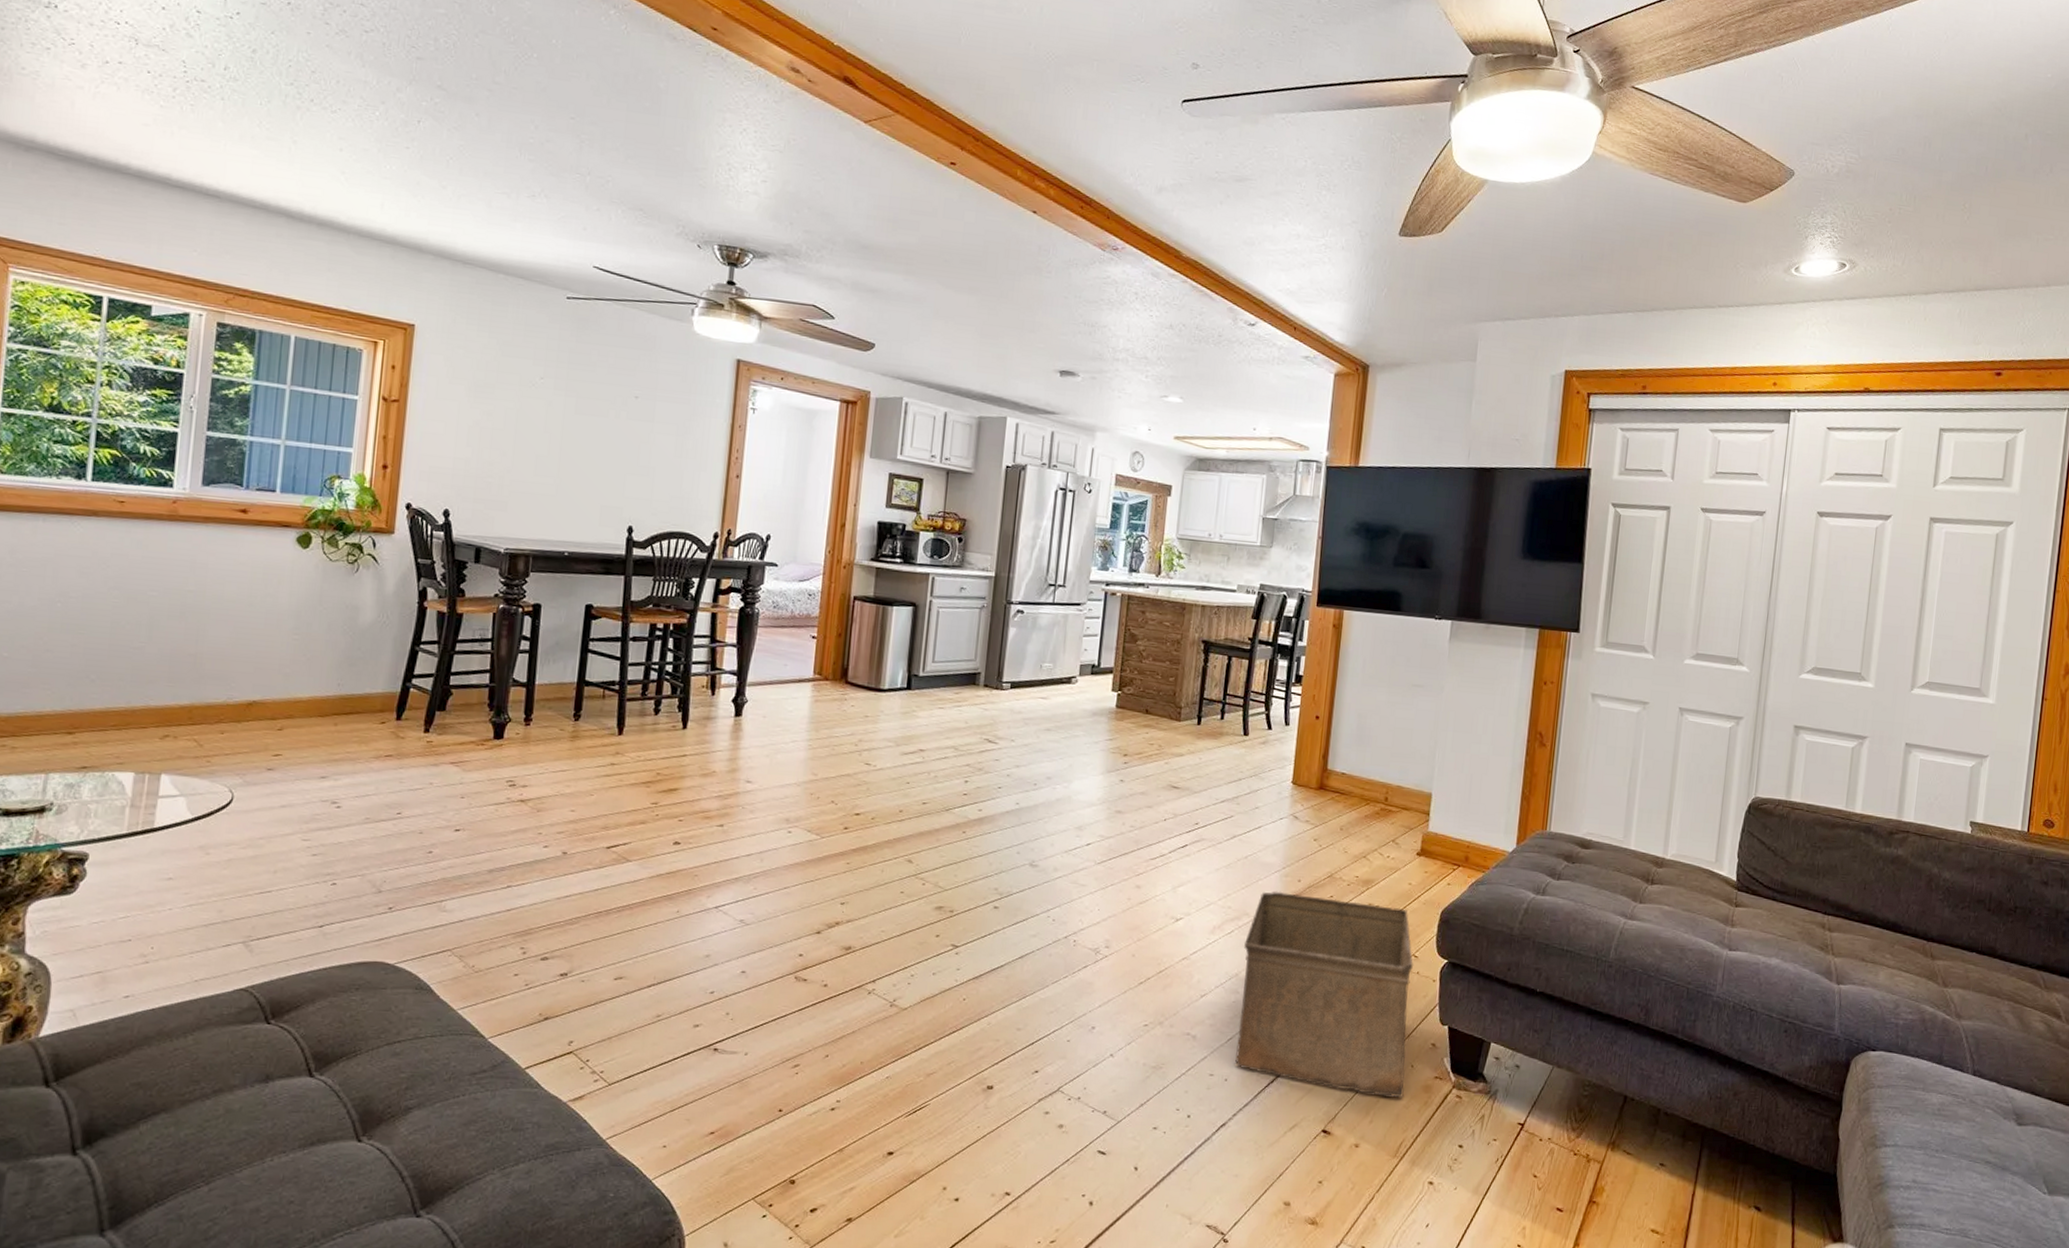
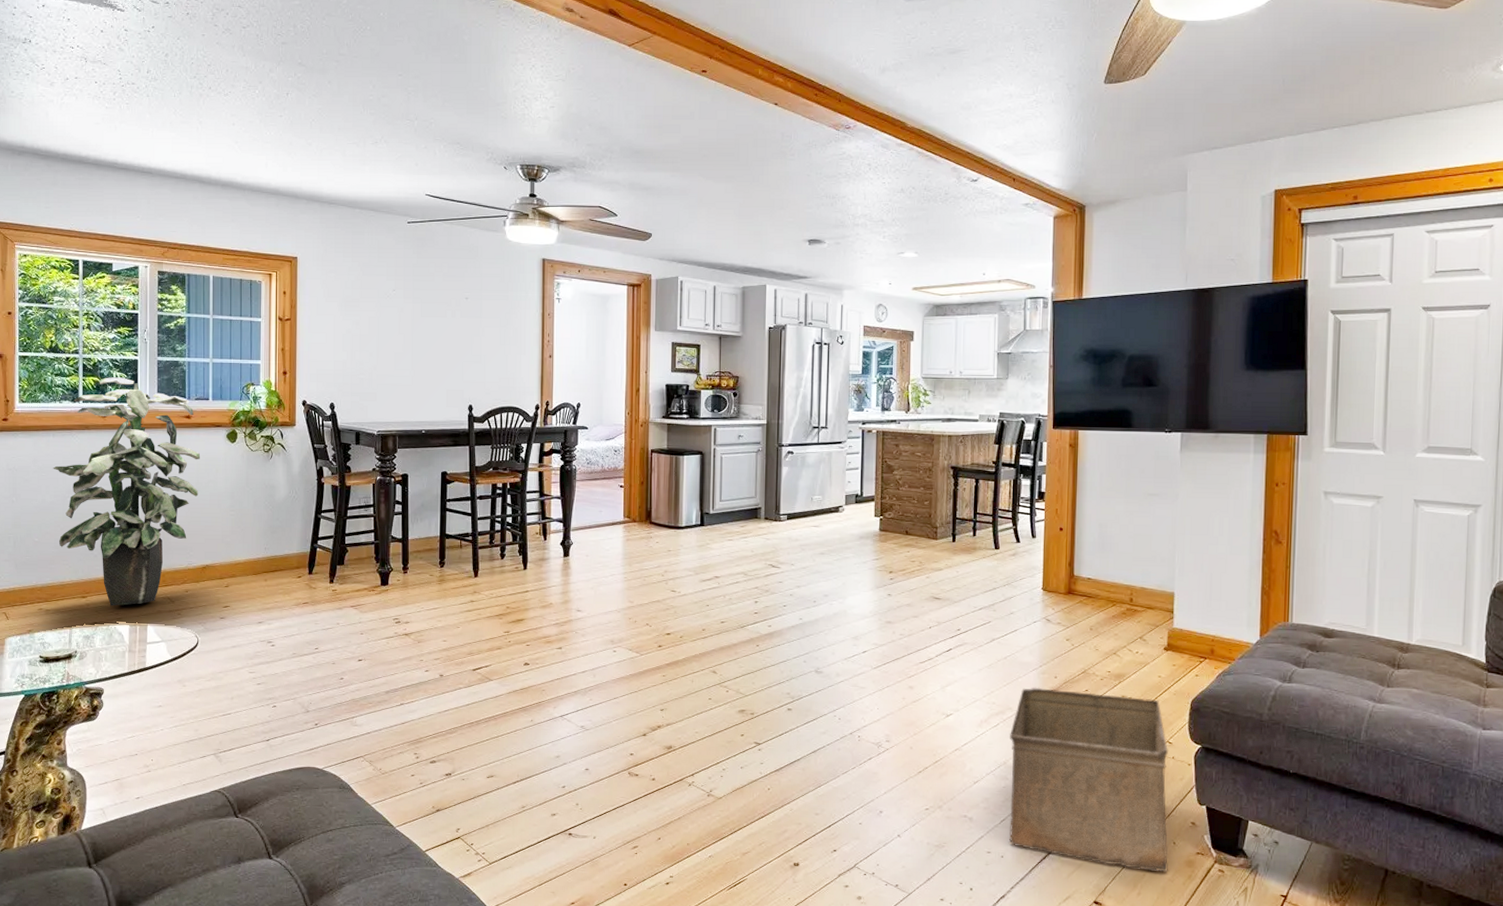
indoor plant: none [39,451,258,747] -> present [53,377,201,606]

